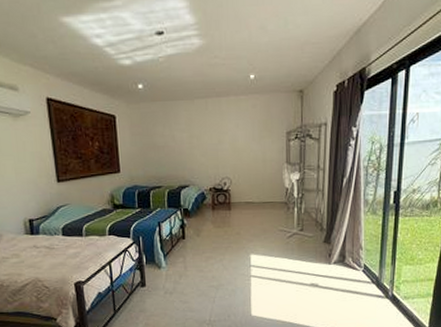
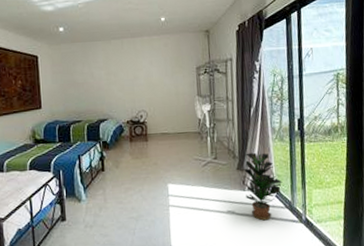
potted plant: none [328,225,371,295] -> present [242,152,283,221]

